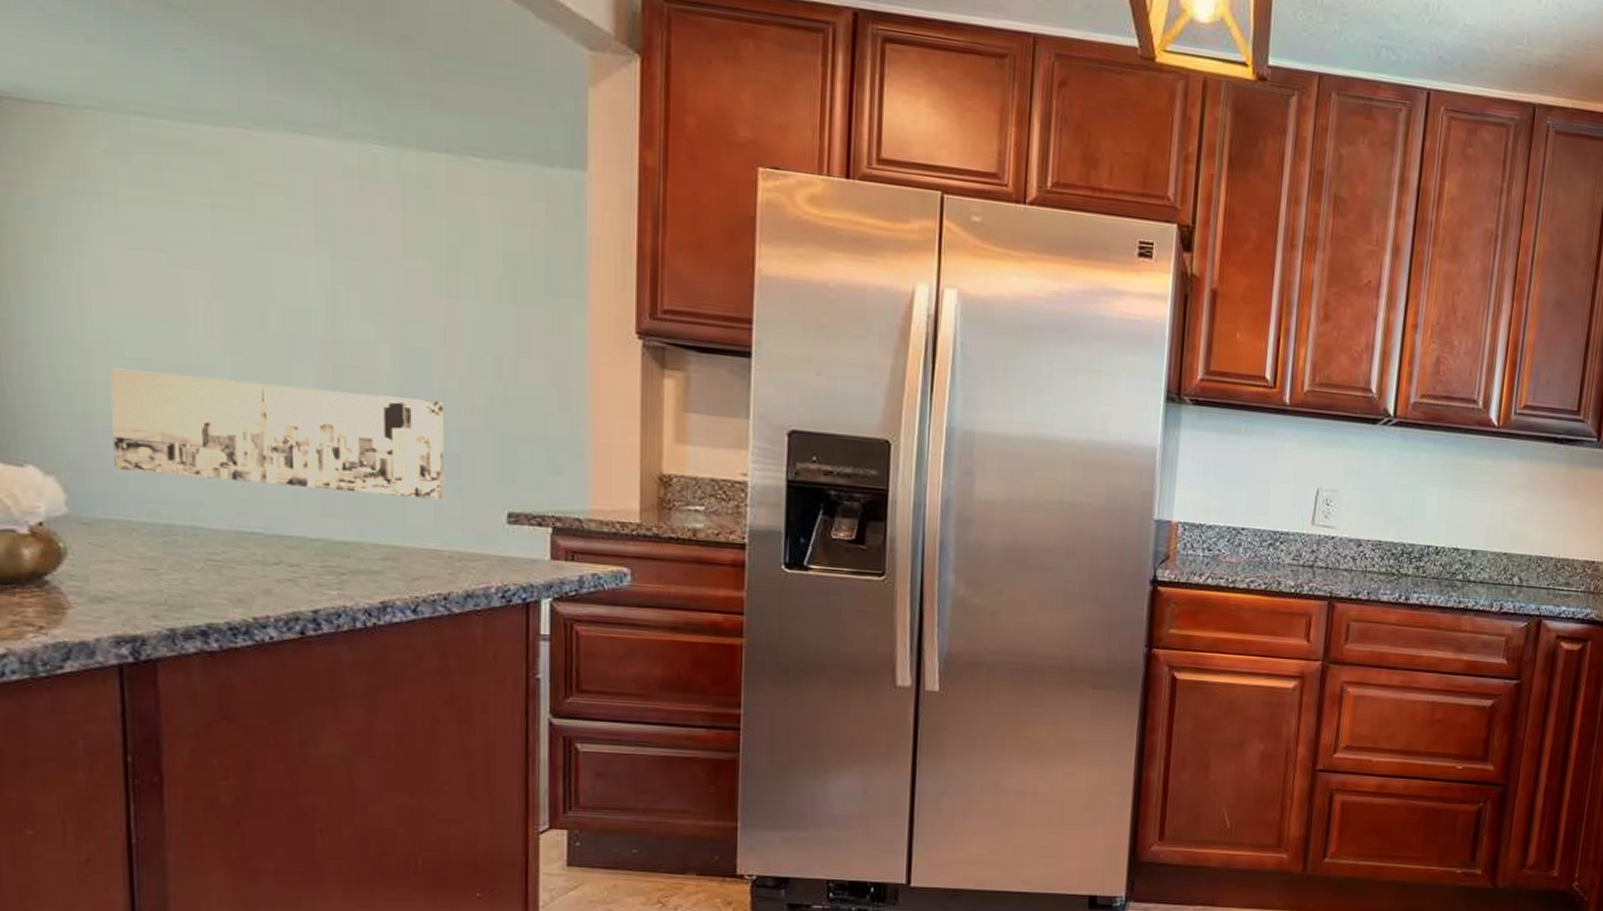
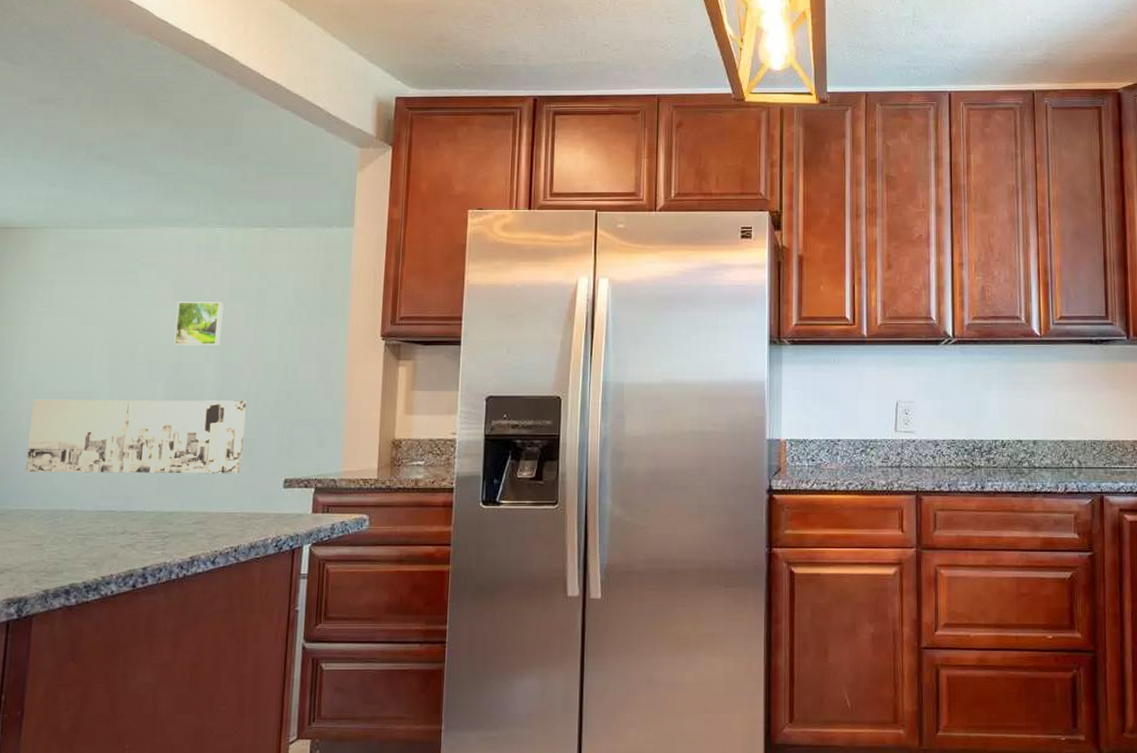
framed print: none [323,249,396,320] -> present [174,302,224,345]

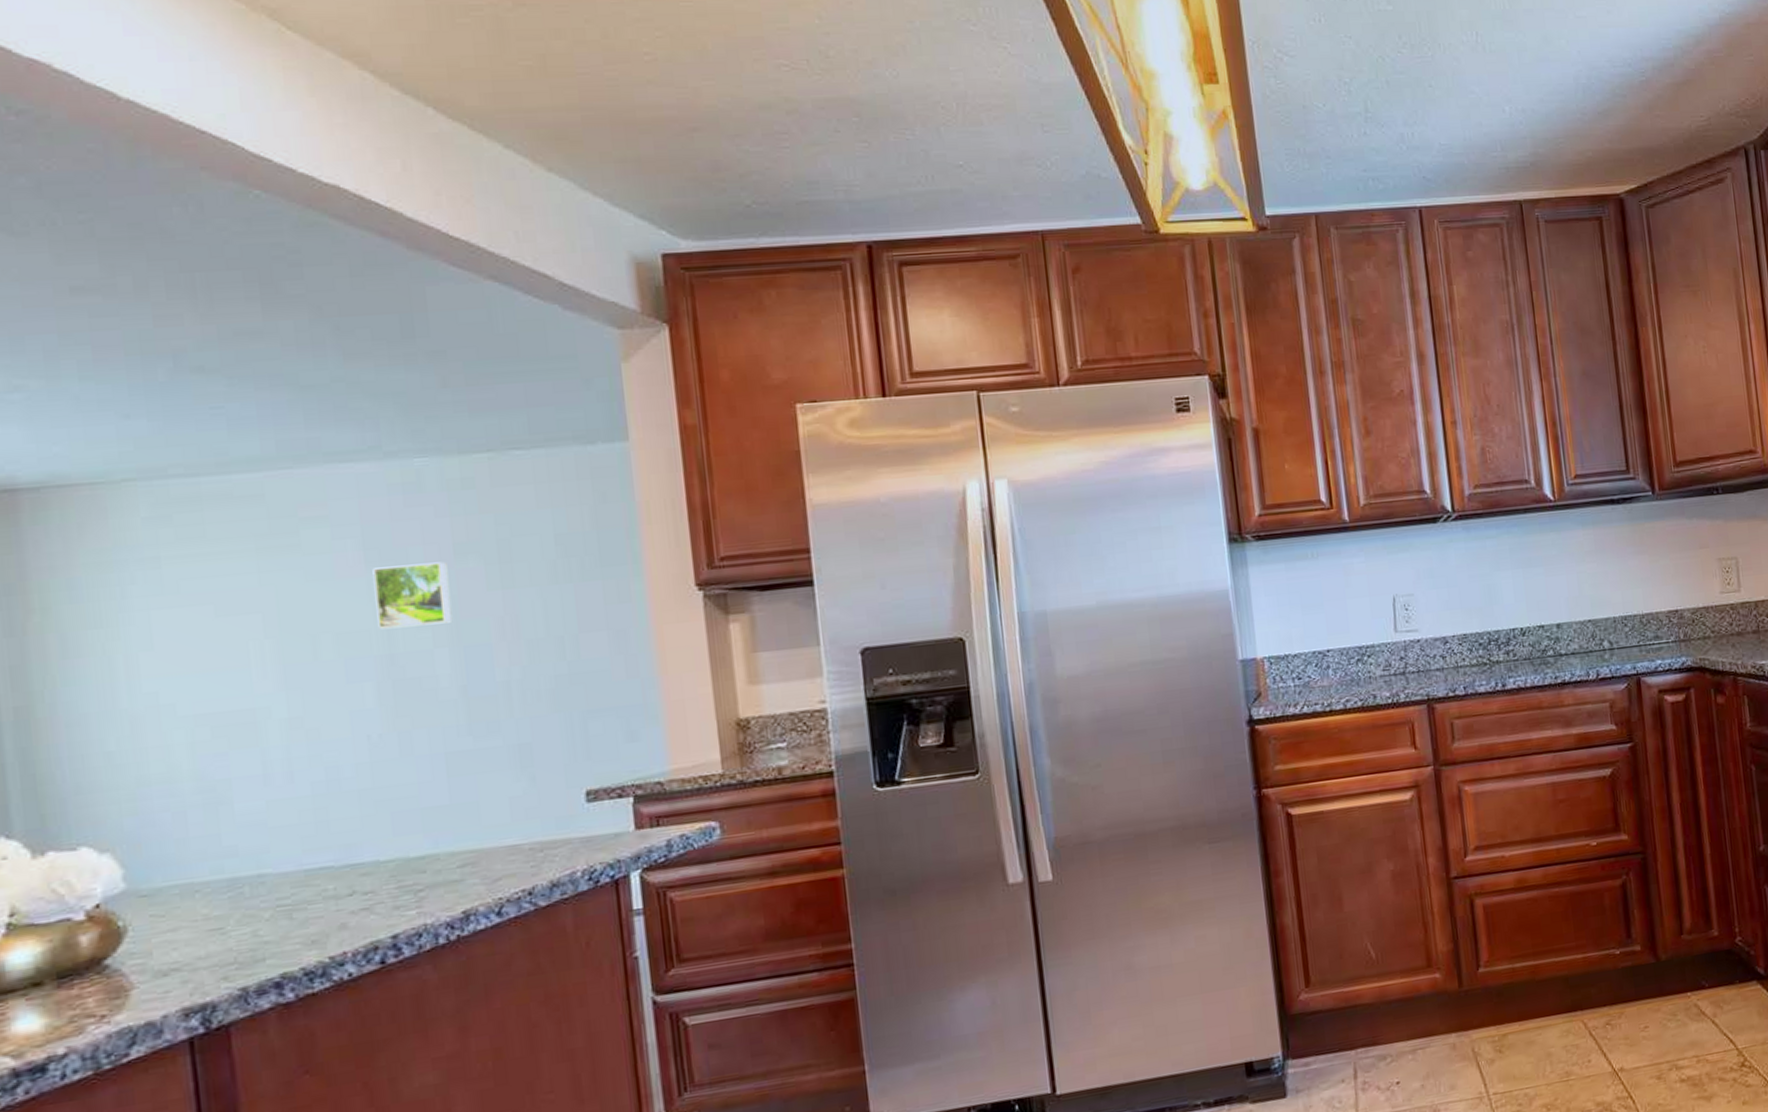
wall art: present [26,399,247,474] -> none [163,693,519,832]

